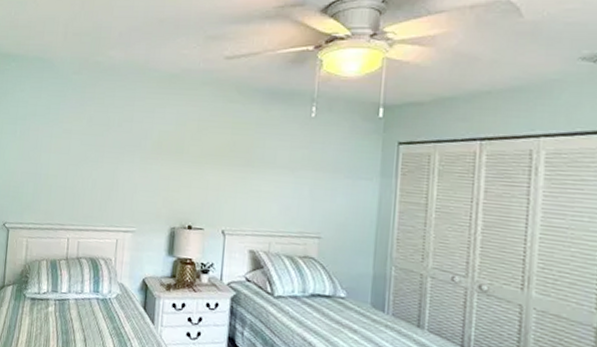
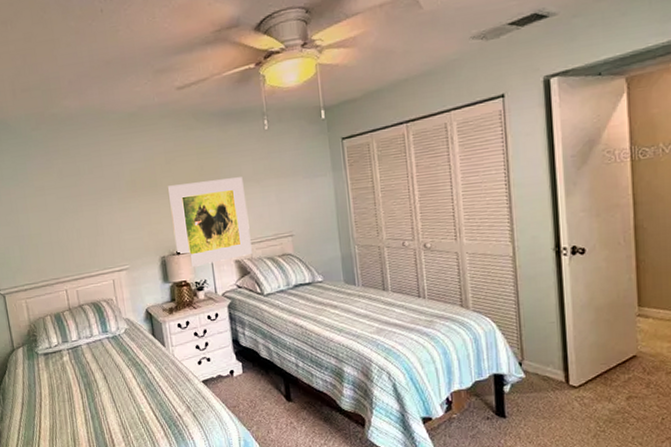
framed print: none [188,155,276,248] -> present [167,177,252,268]

